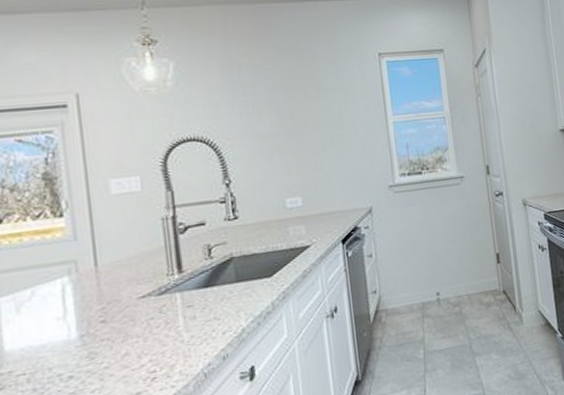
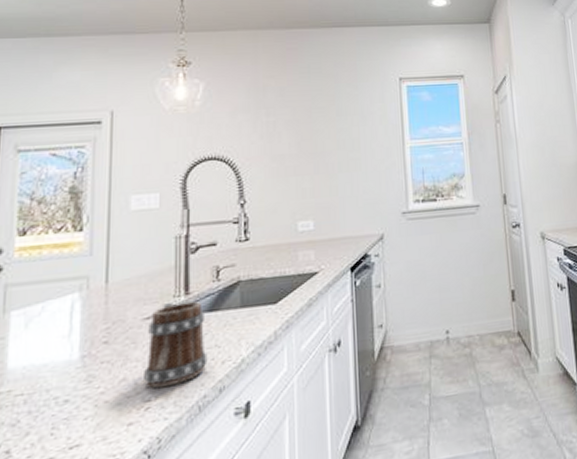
mug: none [145,278,209,360] -> present [144,301,208,388]

